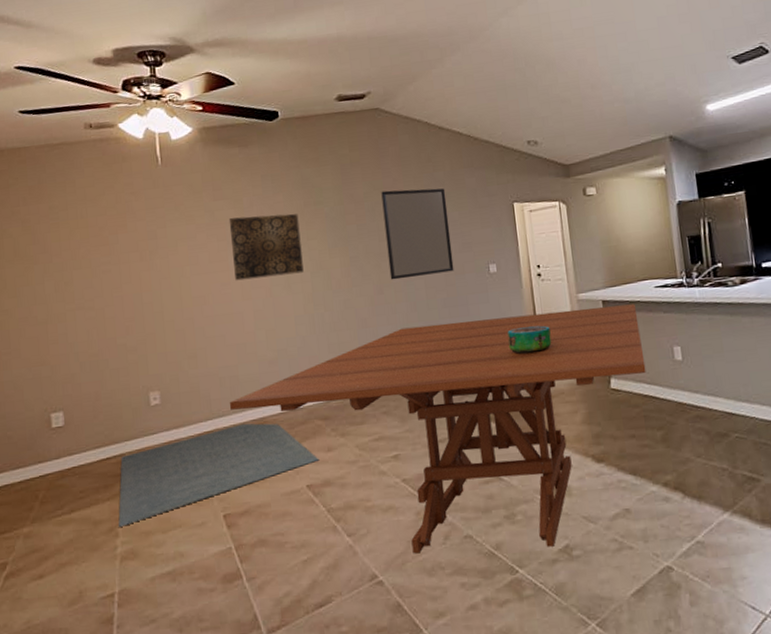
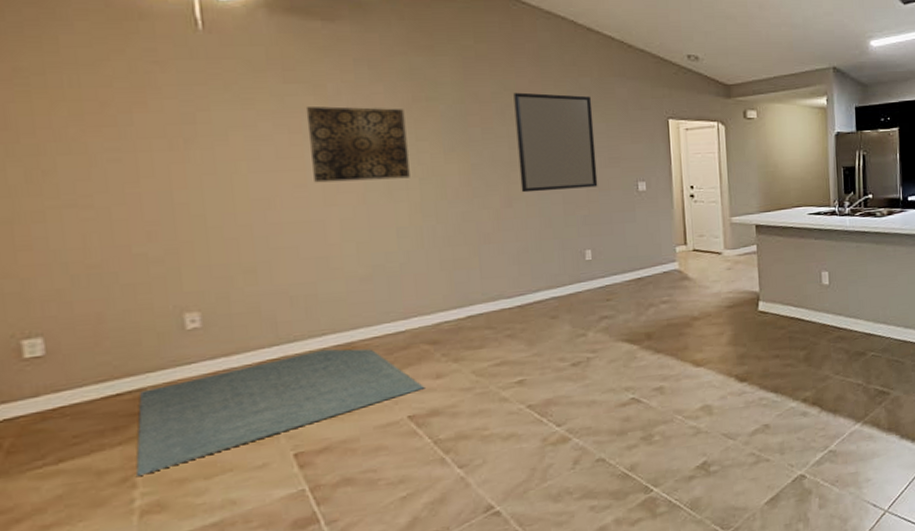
dining table: present [230,304,646,554] -> none [305,229,794,481]
decorative bowl: present [507,325,552,354] -> none [655,247,701,276]

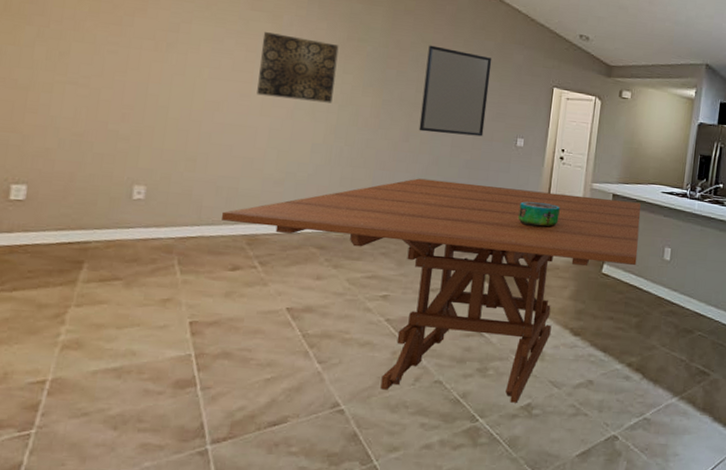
rug: present [136,348,425,476] -> none [67,236,306,315]
dining table: none [305,229,794,481] -> present [222,178,641,403]
decorative bowl: none [655,247,701,276] -> present [518,201,560,227]

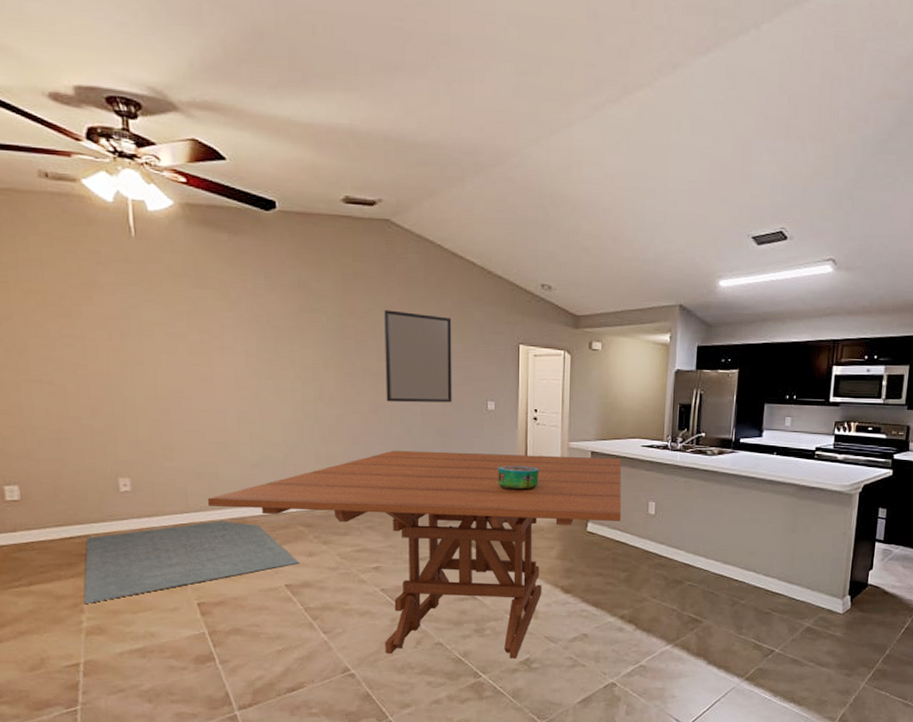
rug: none [67,236,306,315] -> present [83,520,300,604]
wall art: present [257,32,339,103] -> none [213,311,295,381]

